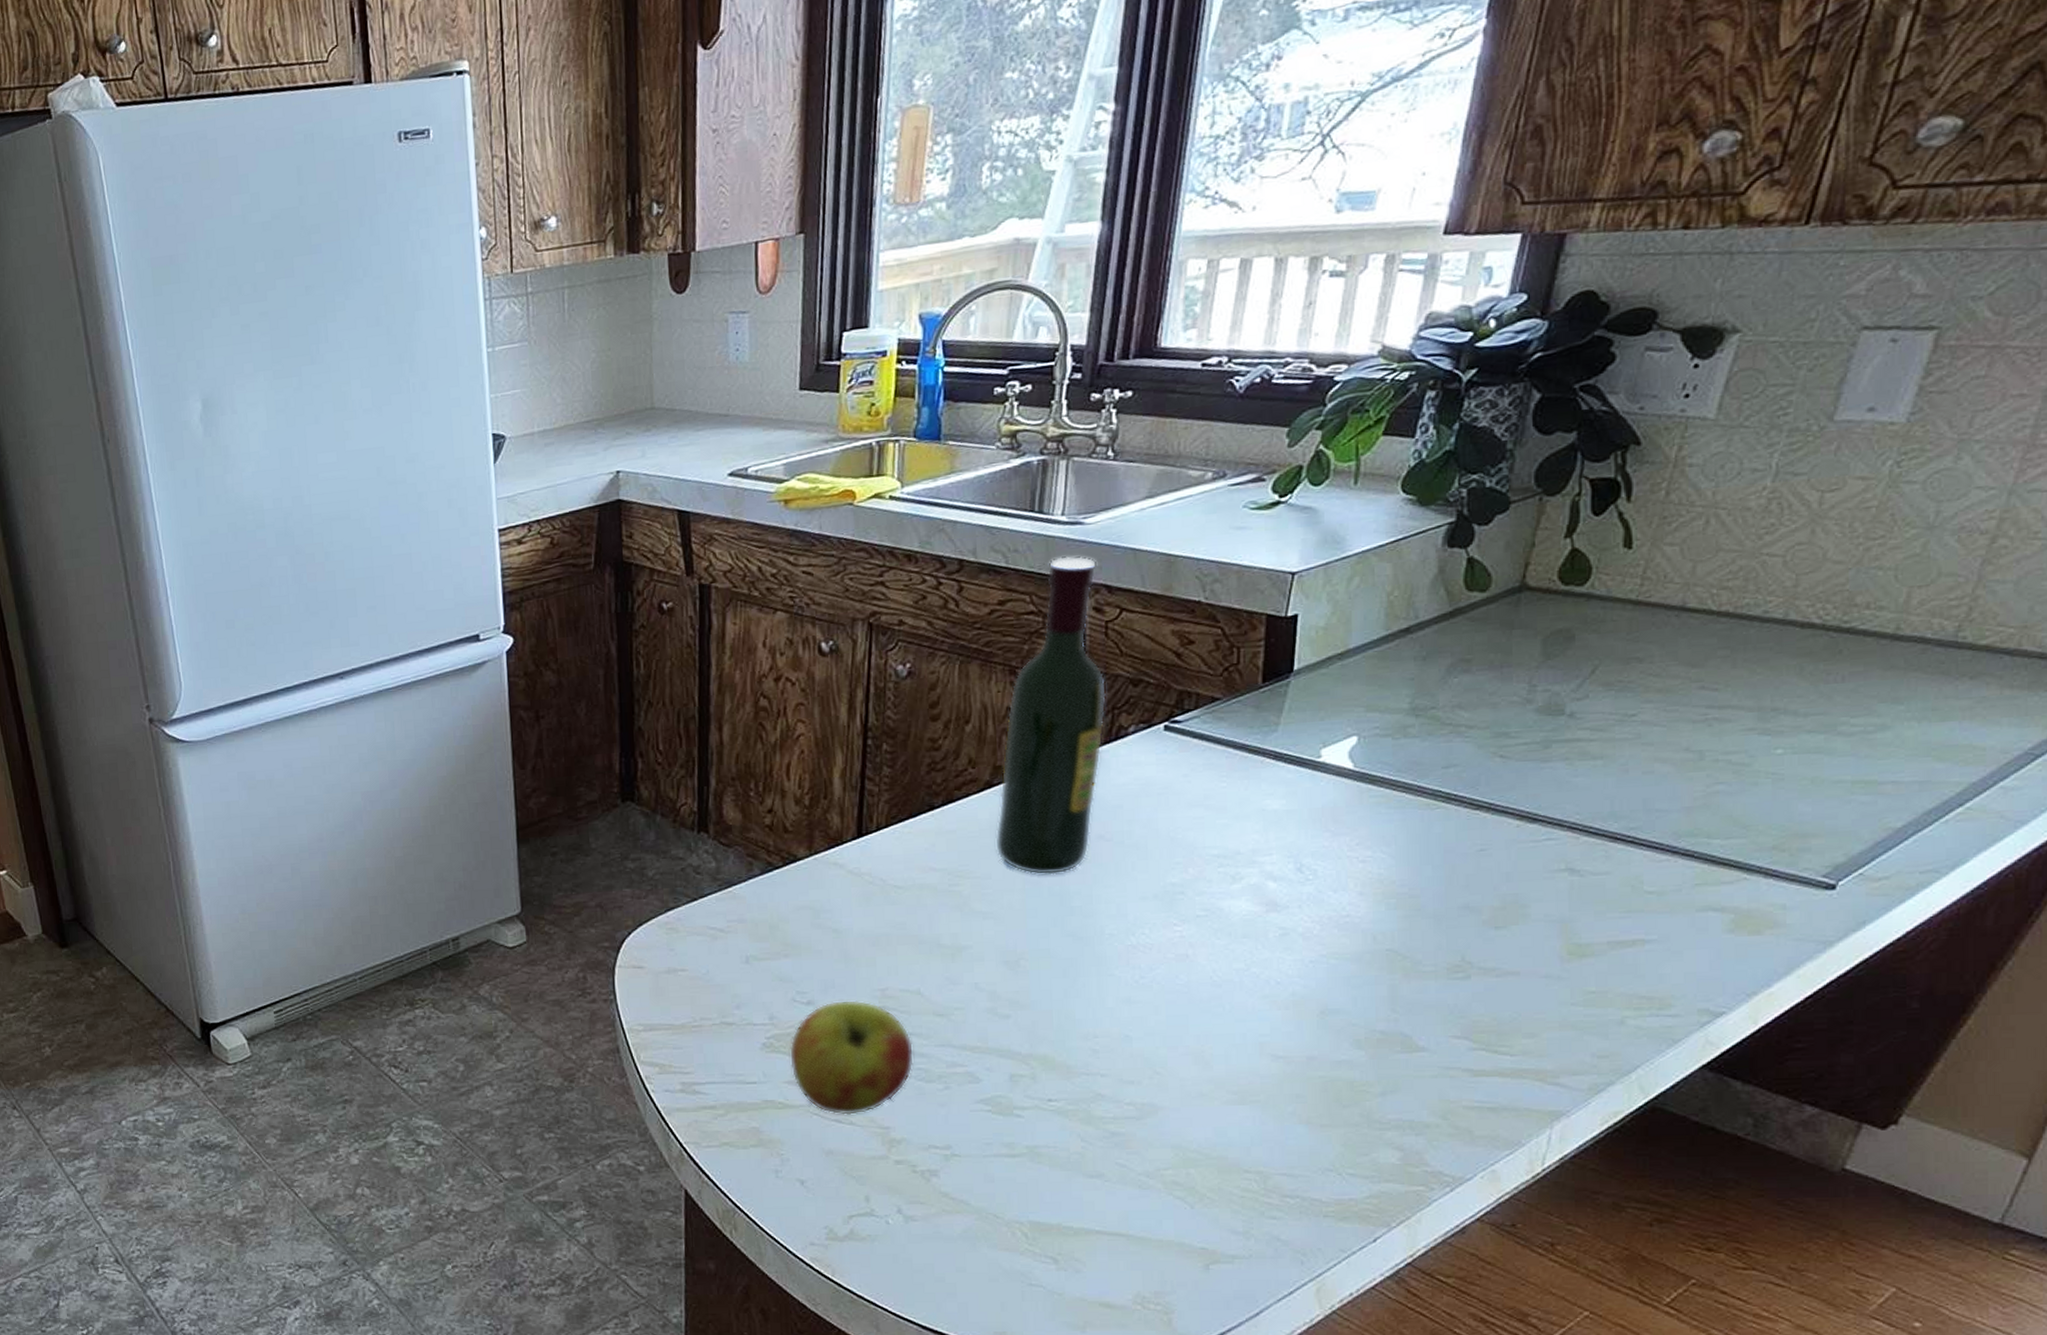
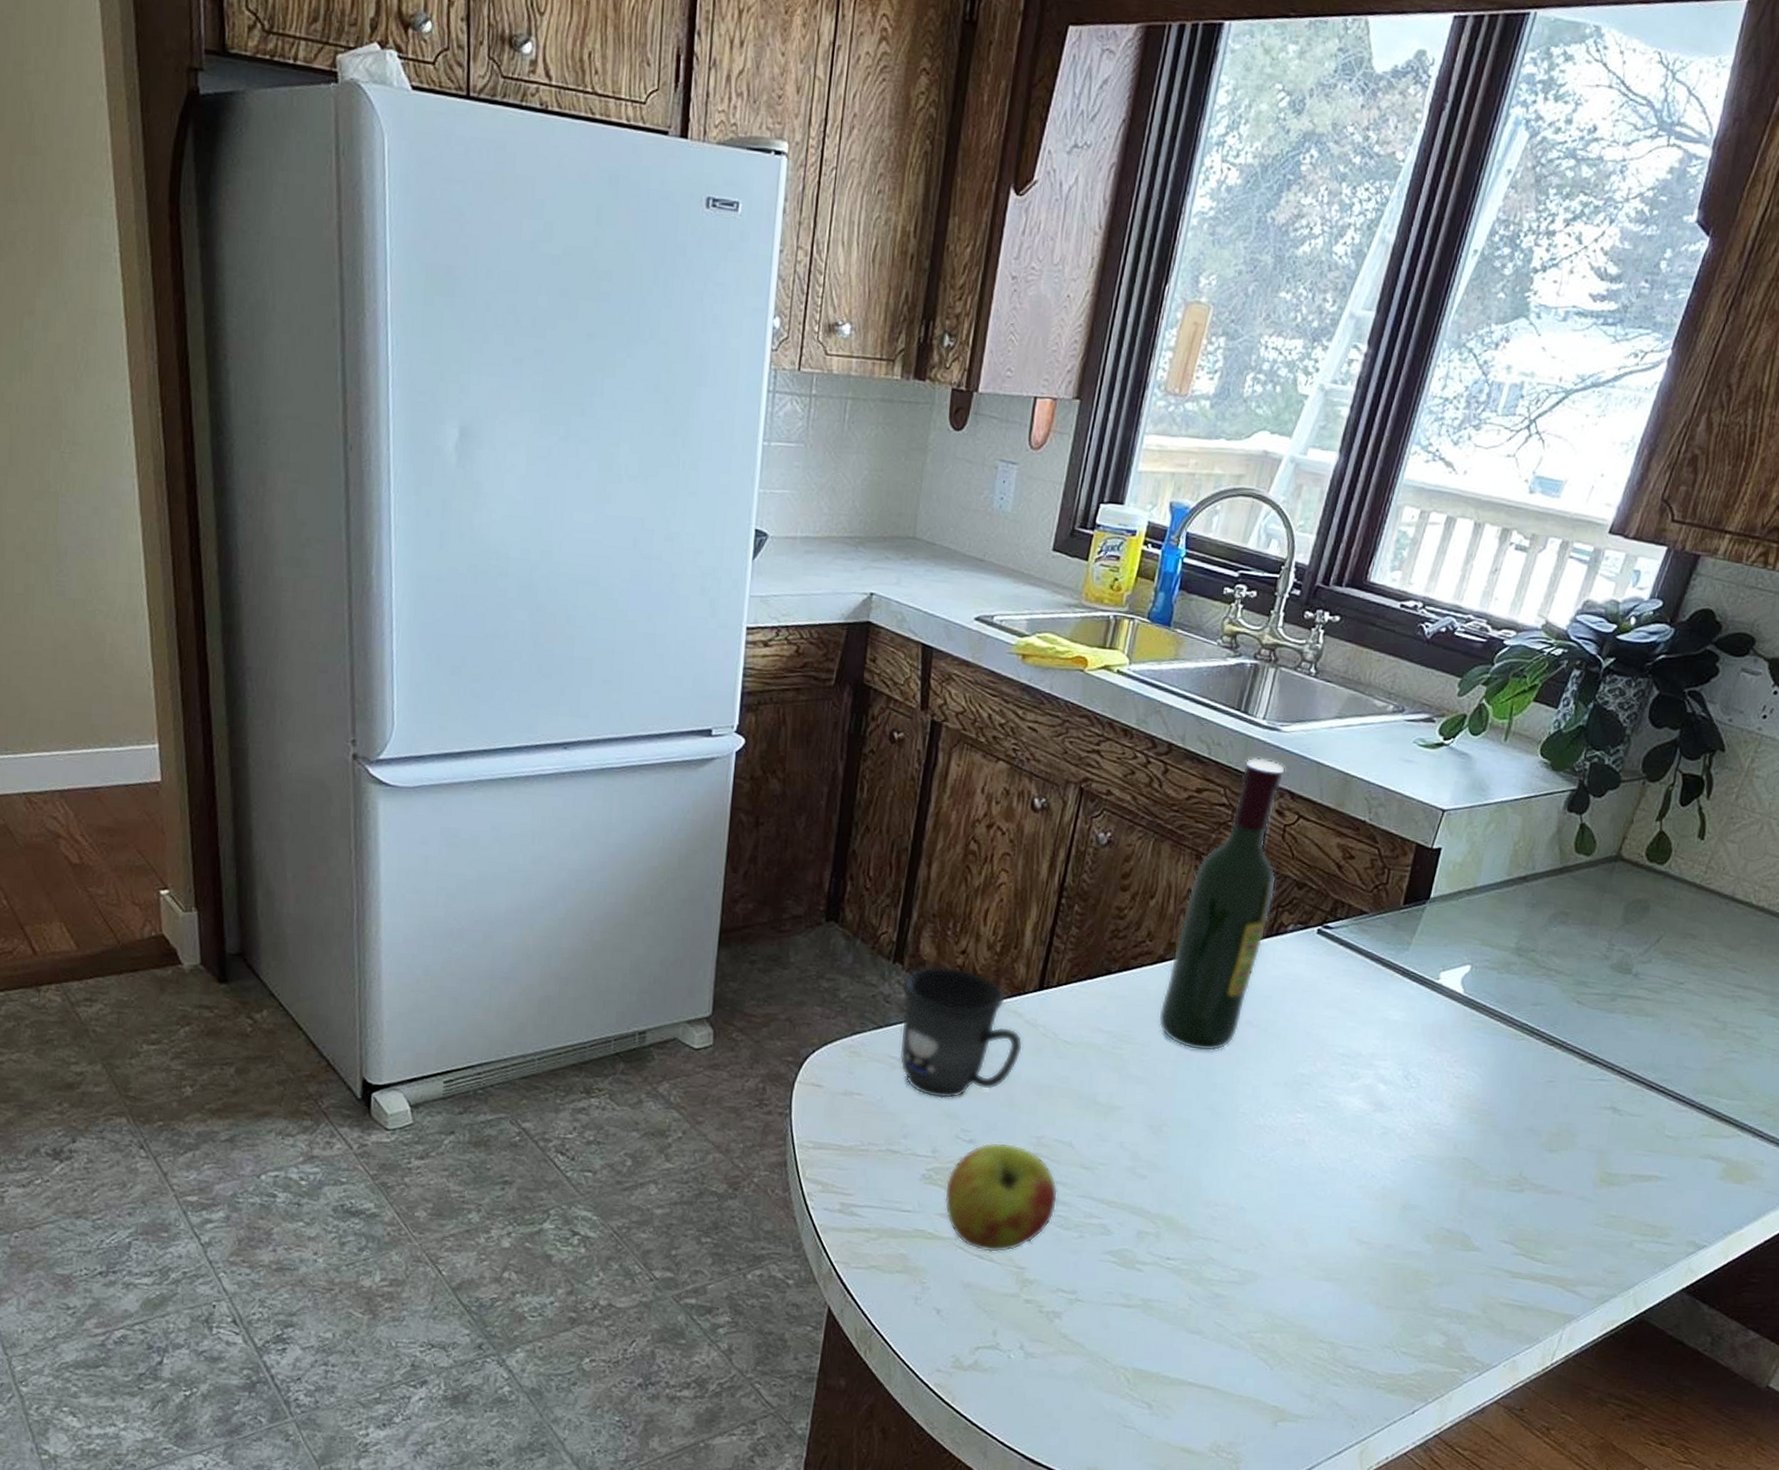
mug: none [712,827,850,964] -> present [899,965,1023,1099]

